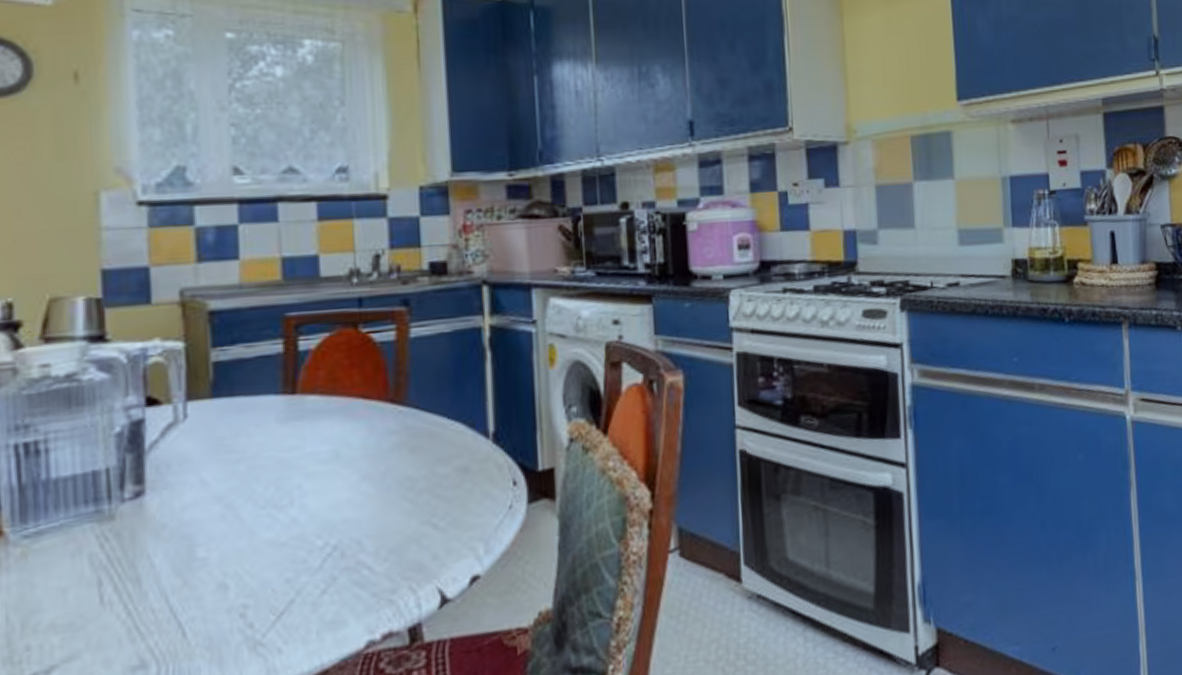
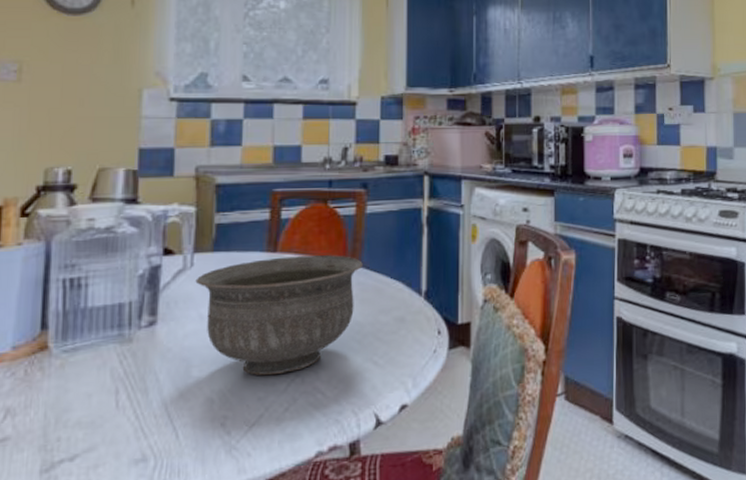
bowl: none [191,393,410,552] -> present [195,255,363,375]

